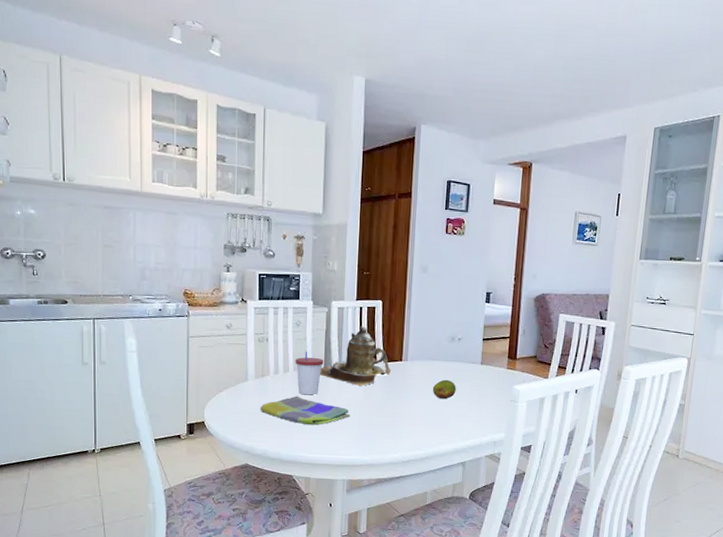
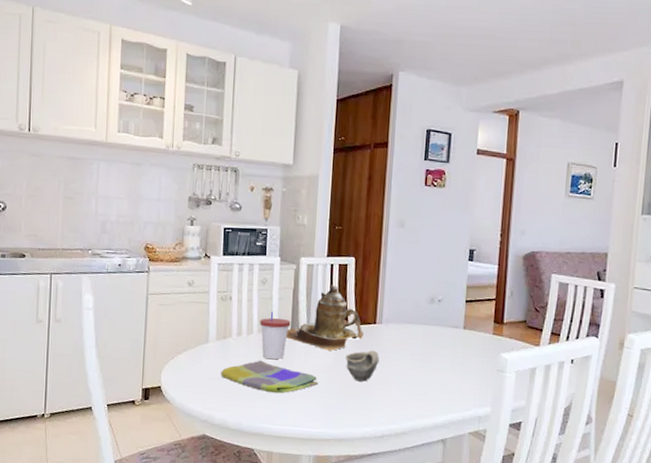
cup: none [374,384,406,413] -> present [345,350,380,382]
fruit: present [433,379,456,399] -> none [410,345,436,368]

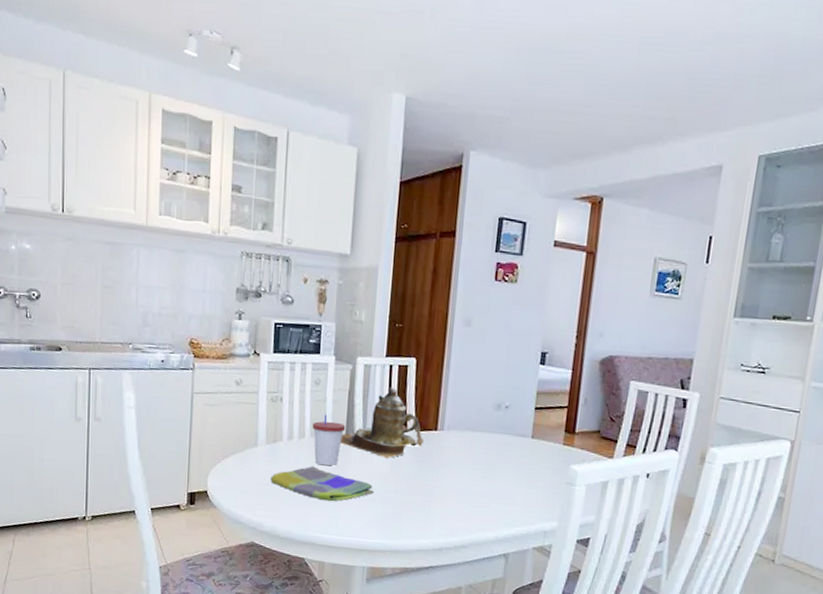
cup: present [345,350,380,382] -> none [403,458,440,492]

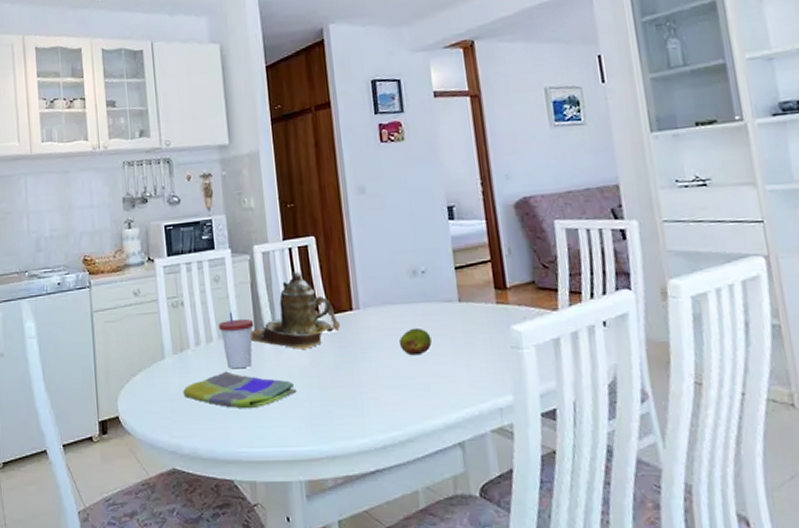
fruit: none [472,454,501,478] -> present [400,327,432,356]

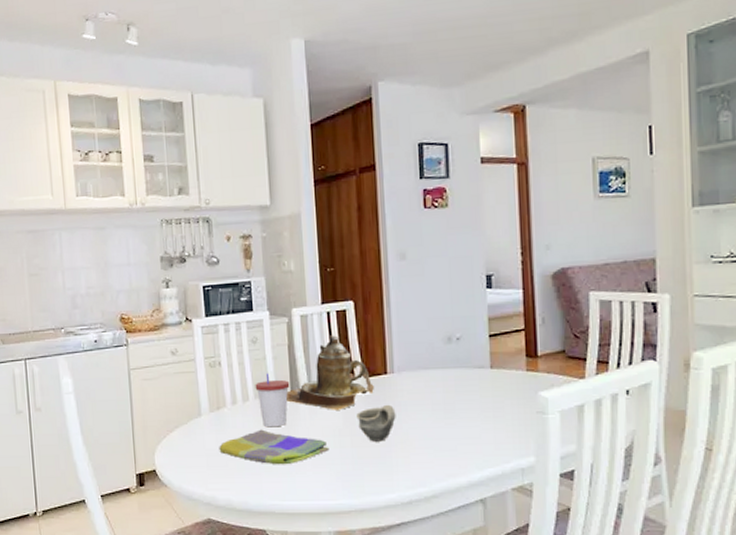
cup: none [323,342,365,382] -> present [356,404,396,442]
fruit: present [400,327,432,356] -> none [431,392,462,418]

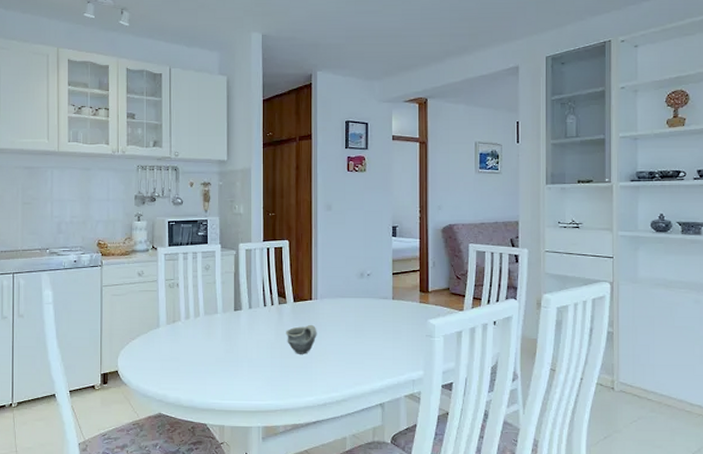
dish towel: present [219,429,330,465] -> none [172,340,263,371]
cup: present [255,373,290,428] -> none [205,294,234,339]
teapot: present [286,335,374,411] -> none [230,267,301,328]

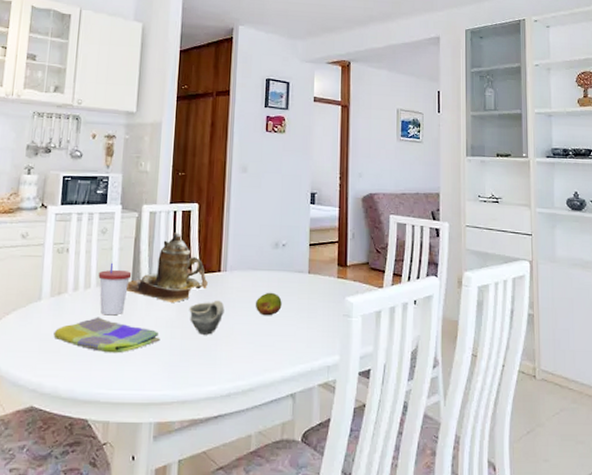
dish towel: none [172,340,263,371] -> present [53,317,161,354]
cup: none [205,294,234,339] -> present [98,262,132,316]
teapot: none [230,267,301,328] -> present [126,233,208,304]
fruit: none [345,316,369,338] -> present [256,292,282,316]

